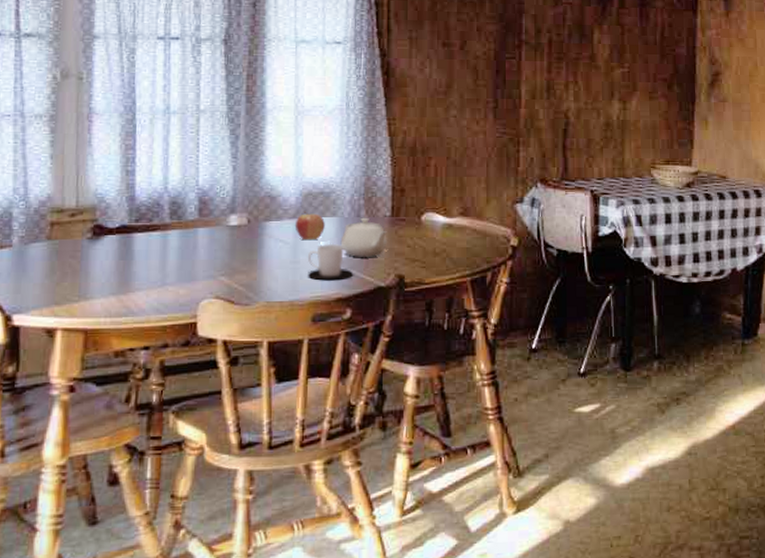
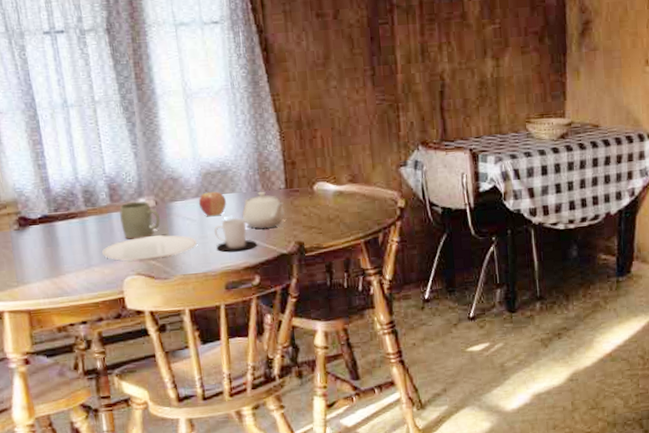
plate: none [179,257,287,283] -> present [101,235,197,261]
mug: none [206,218,250,258] -> present [119,201,160,239]

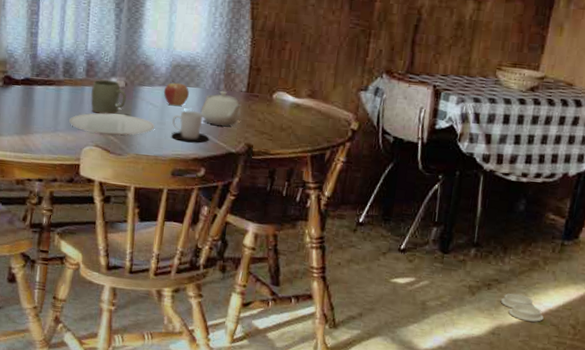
pet bowl: none [572,337,614,362] -> present [500,293,544,322]

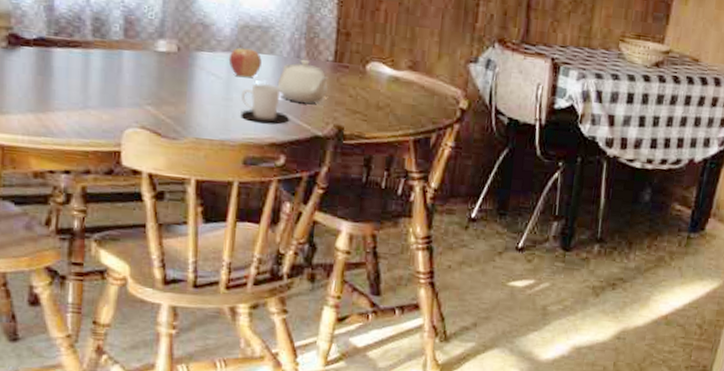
plate: present [68,113,155,136] -> none [102,85,219,115]
mug: present [91,80,127,115] -> none [132,42,180,87]
pet bowl: present [500,293,544,322] -> none [625,292,670,323]

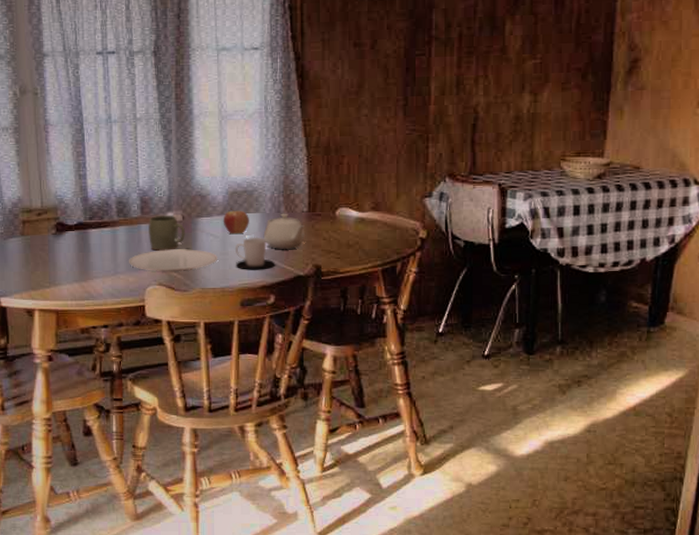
plate: none [102,85,219,115] -> present [128,249,217,272]
mug: none [132,42,180,87] -> present [148,215,185,251]

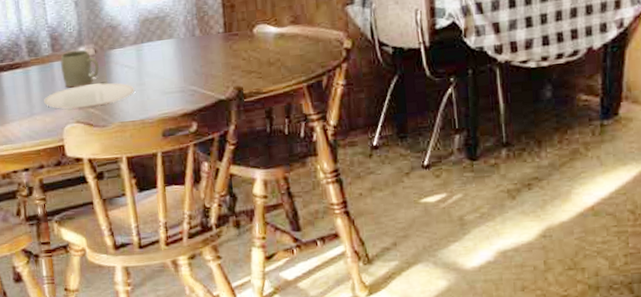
fruit: present [223,208,249,235] -> none [136,36,164,64]
cup: present [234,237,275,269] -> none [151,63,194,98]
teapot: present [263,213,306,250] -> none [179,36,225,75]

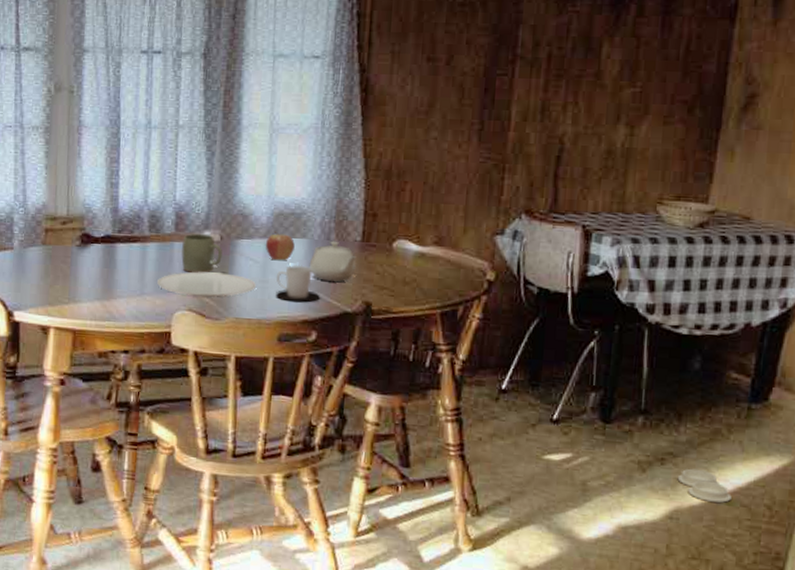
fruit: none [136,36,164,64] -> present [265,231,295,261]
cup: none [151,63,194,98] -> present [276,264,320,301]
teapot: none [179,36,225,75] -> present [309,240,358,282]
pet bowl: none [545,188,597,216] -> present [677,468,732,503]

